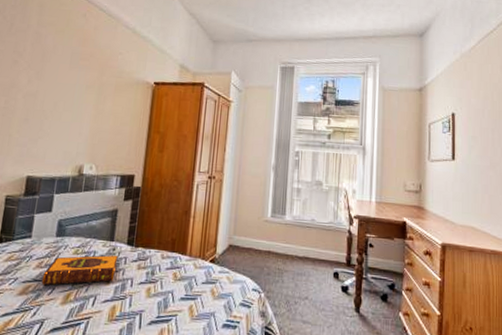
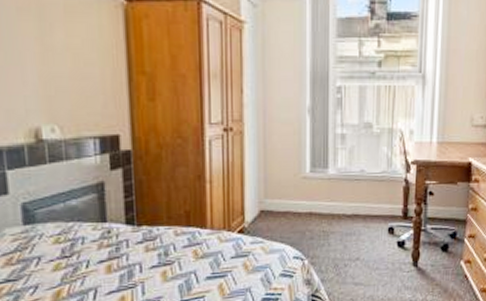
hardback book: present [42,255,118,286] -> none [17,238,118,286]

